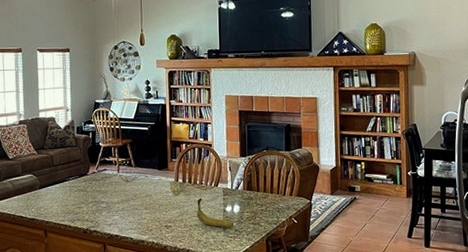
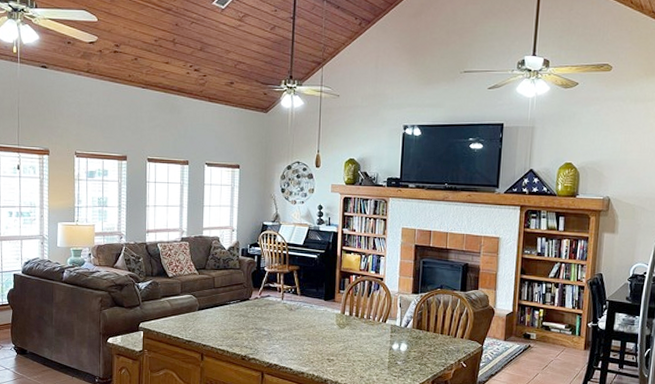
banana: present [196,197,234,228] -> none [361,333,400,366]

